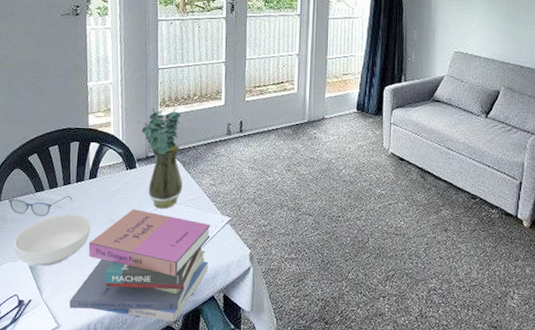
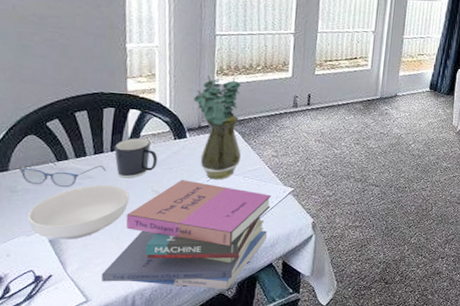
mug: none [78,169,113,208] -> present [113,138,158,178]

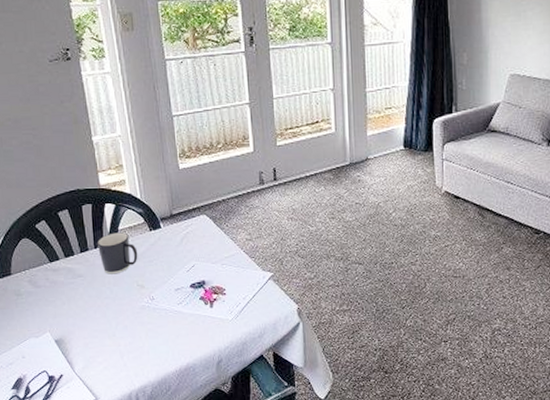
glasses: present [18,159,106,187] -> none [19,261,93,287]
bowl: present [27,184,130,240] -> none [33,282,118,339]
books: present [101,180,272,289] -> none [104,272,254,384]
vase: present [193,76,242,180] -> none [161,158,216,270]

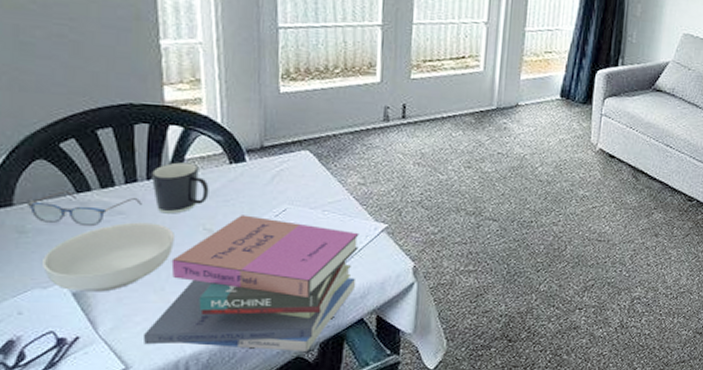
glasses: none [19,261,93,287] -> present [26,191,142,226]
bowl: none [33,282,118,339] -> present [41,222,174,292]
books: none [104,272,254,384] -> present [142,215,359,351]

